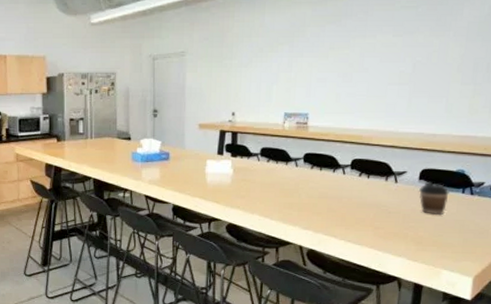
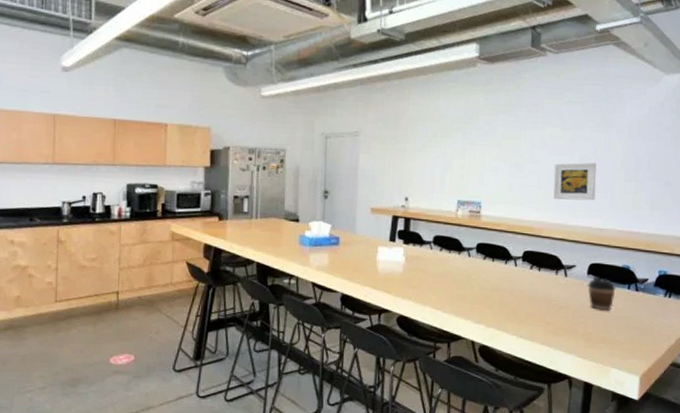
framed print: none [383,68,431,107] -> present [553,162,597,201]

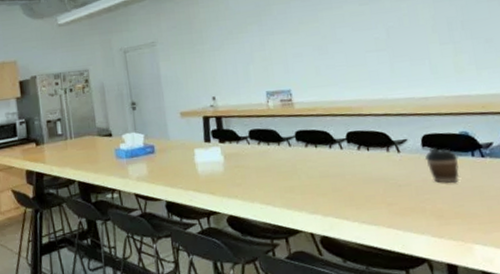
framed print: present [553,162,597,201] -> none [360,32,412,75]

